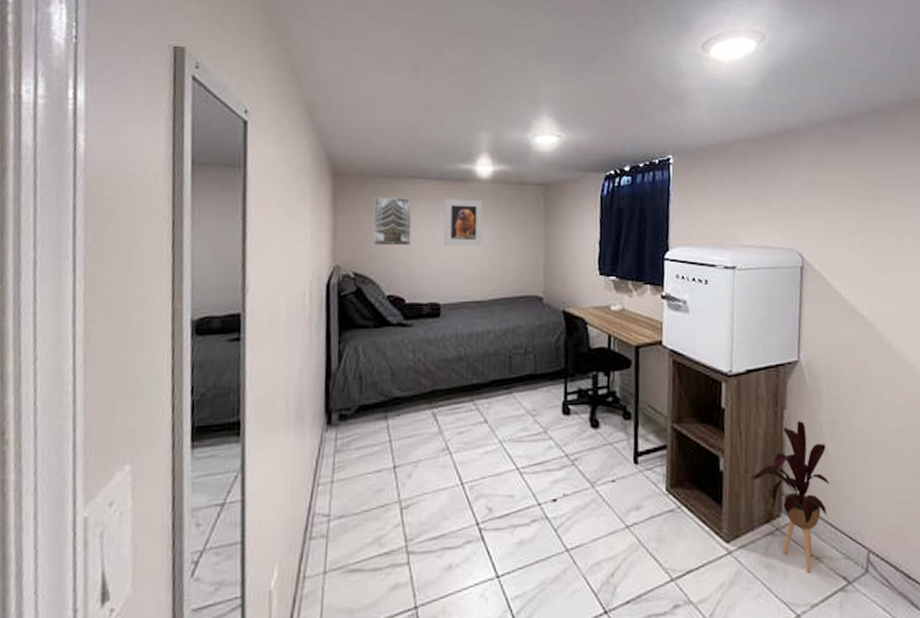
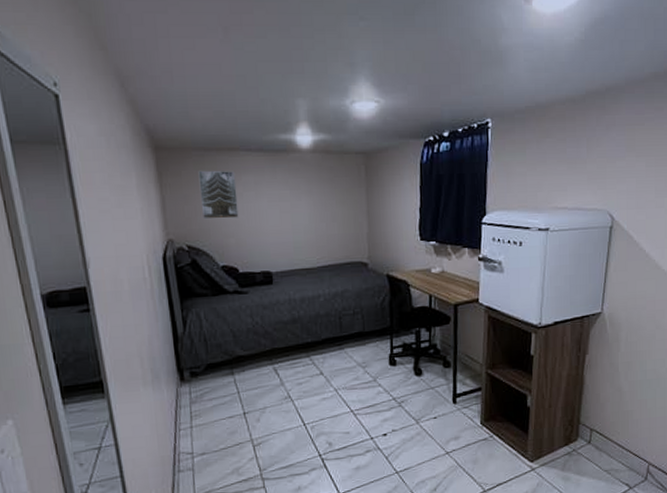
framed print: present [444,198,483,247] -> none [268,169,308,217]
house plant: present [750,421,829,573] -> none [553,363,621,482]

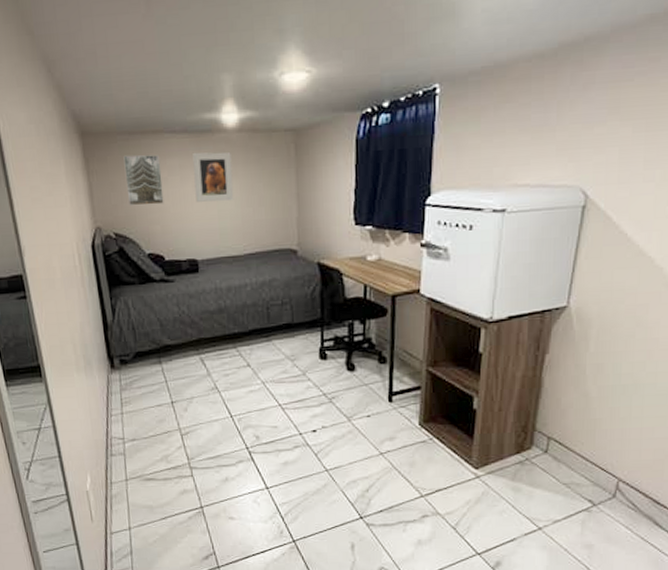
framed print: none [268,169,308,217] -> present [192,151,234,202]

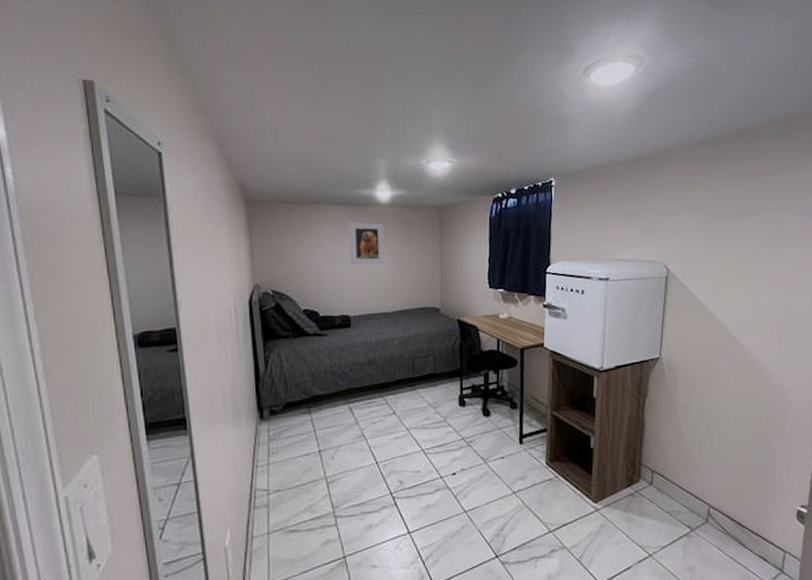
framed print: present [123,154,164,206] -> none [285,221,321,267]

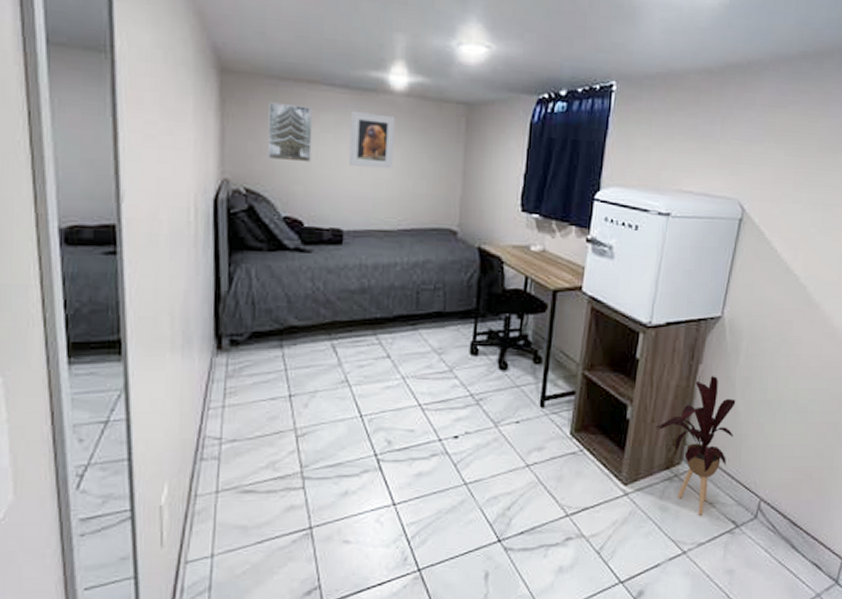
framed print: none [285,221,321,267] -> present [267,102,313,163]
house plant: none [615,407,680,524] -> present [655,376,736,516]

